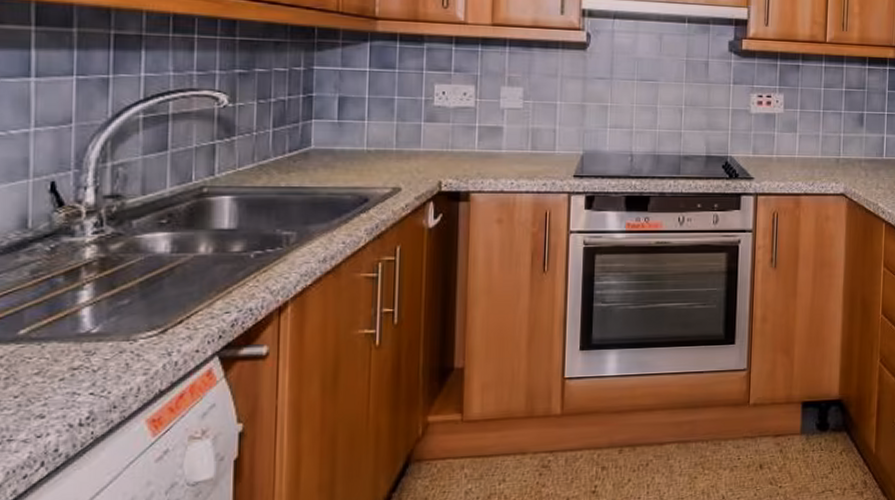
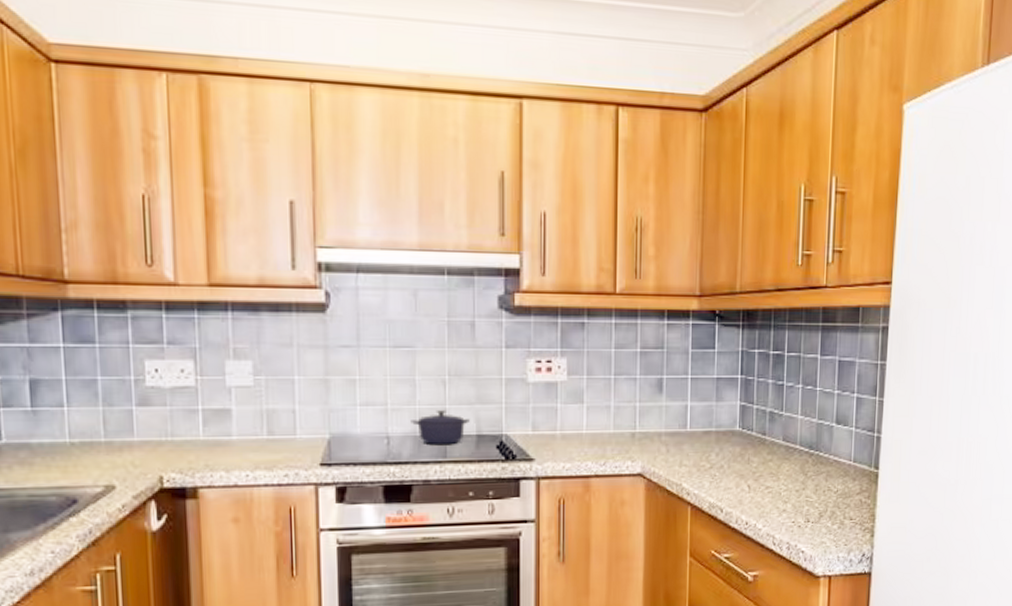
cooking pot: none [651,134,701,164] -> present [411,410,470,446]

